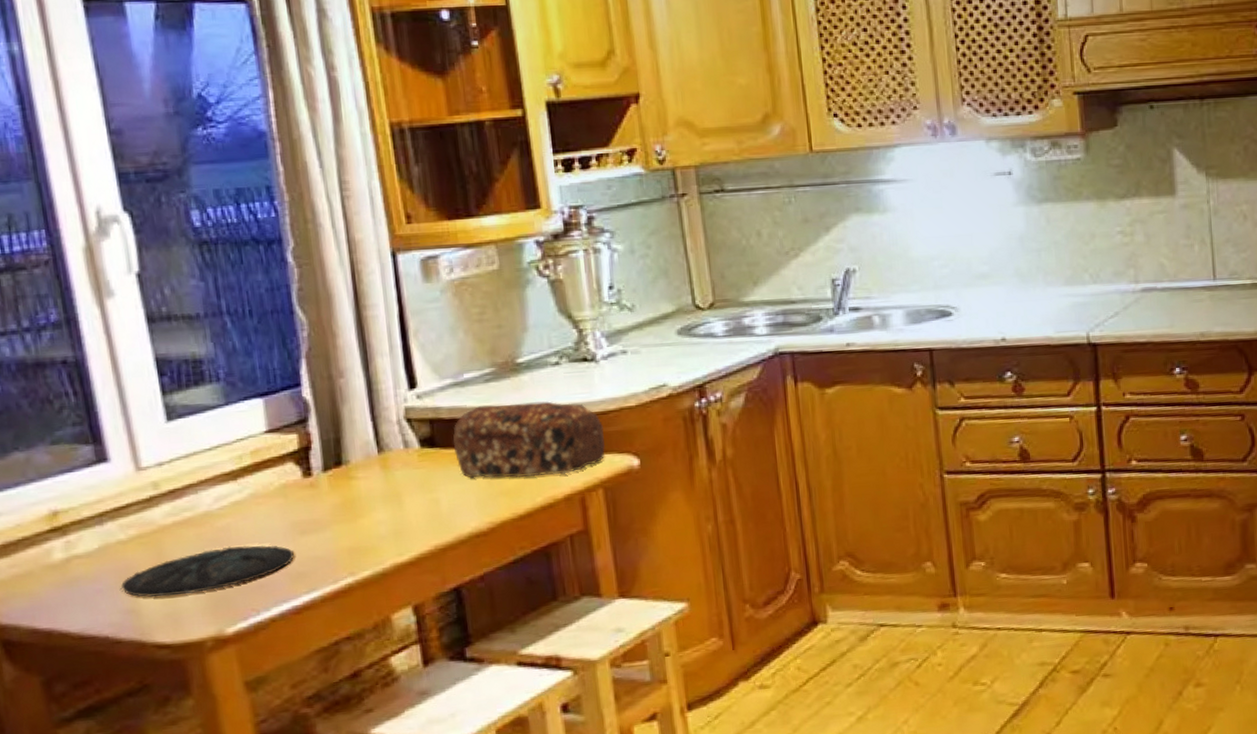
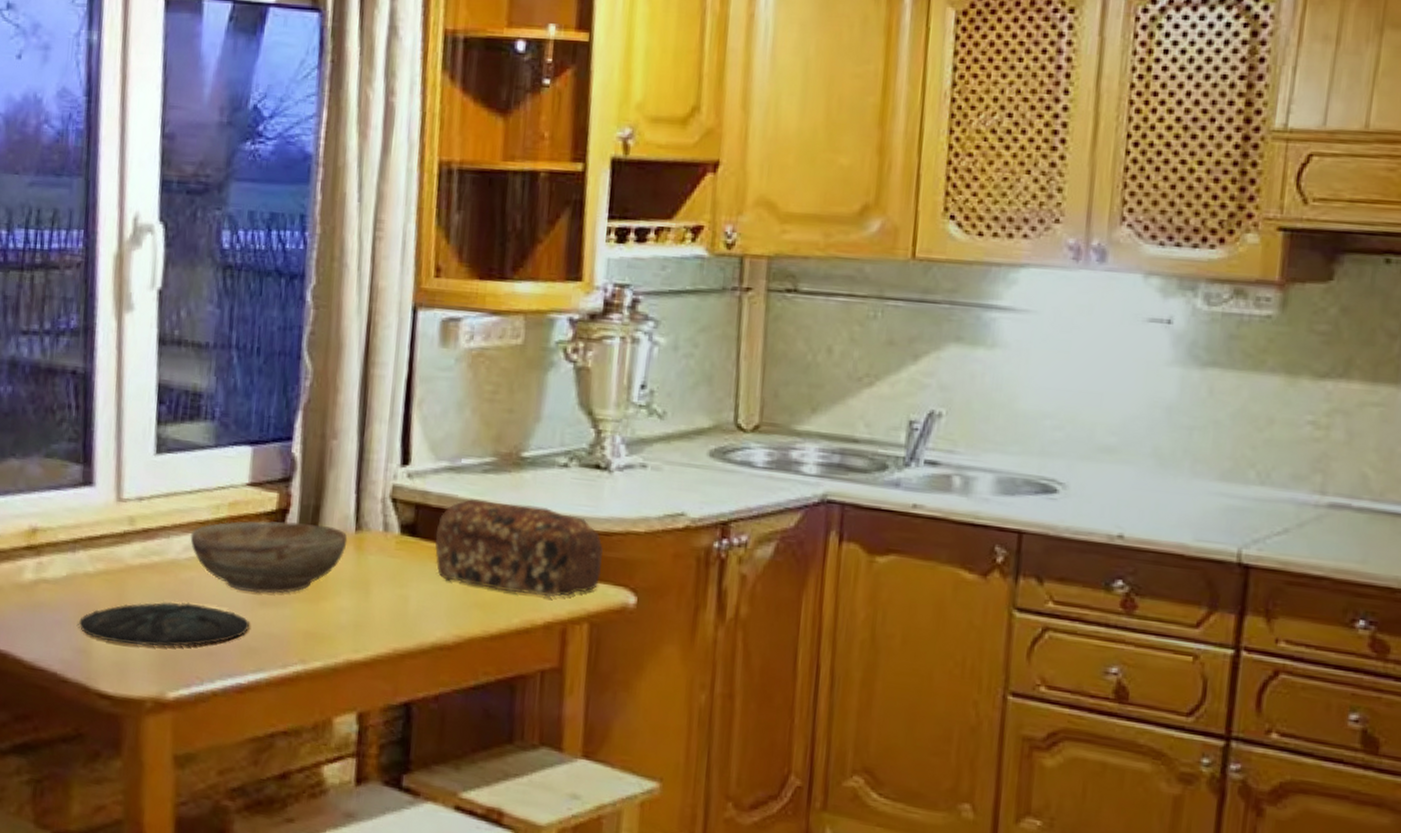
bowl: none [218,454,373,526] -> present [190,521,348,594]

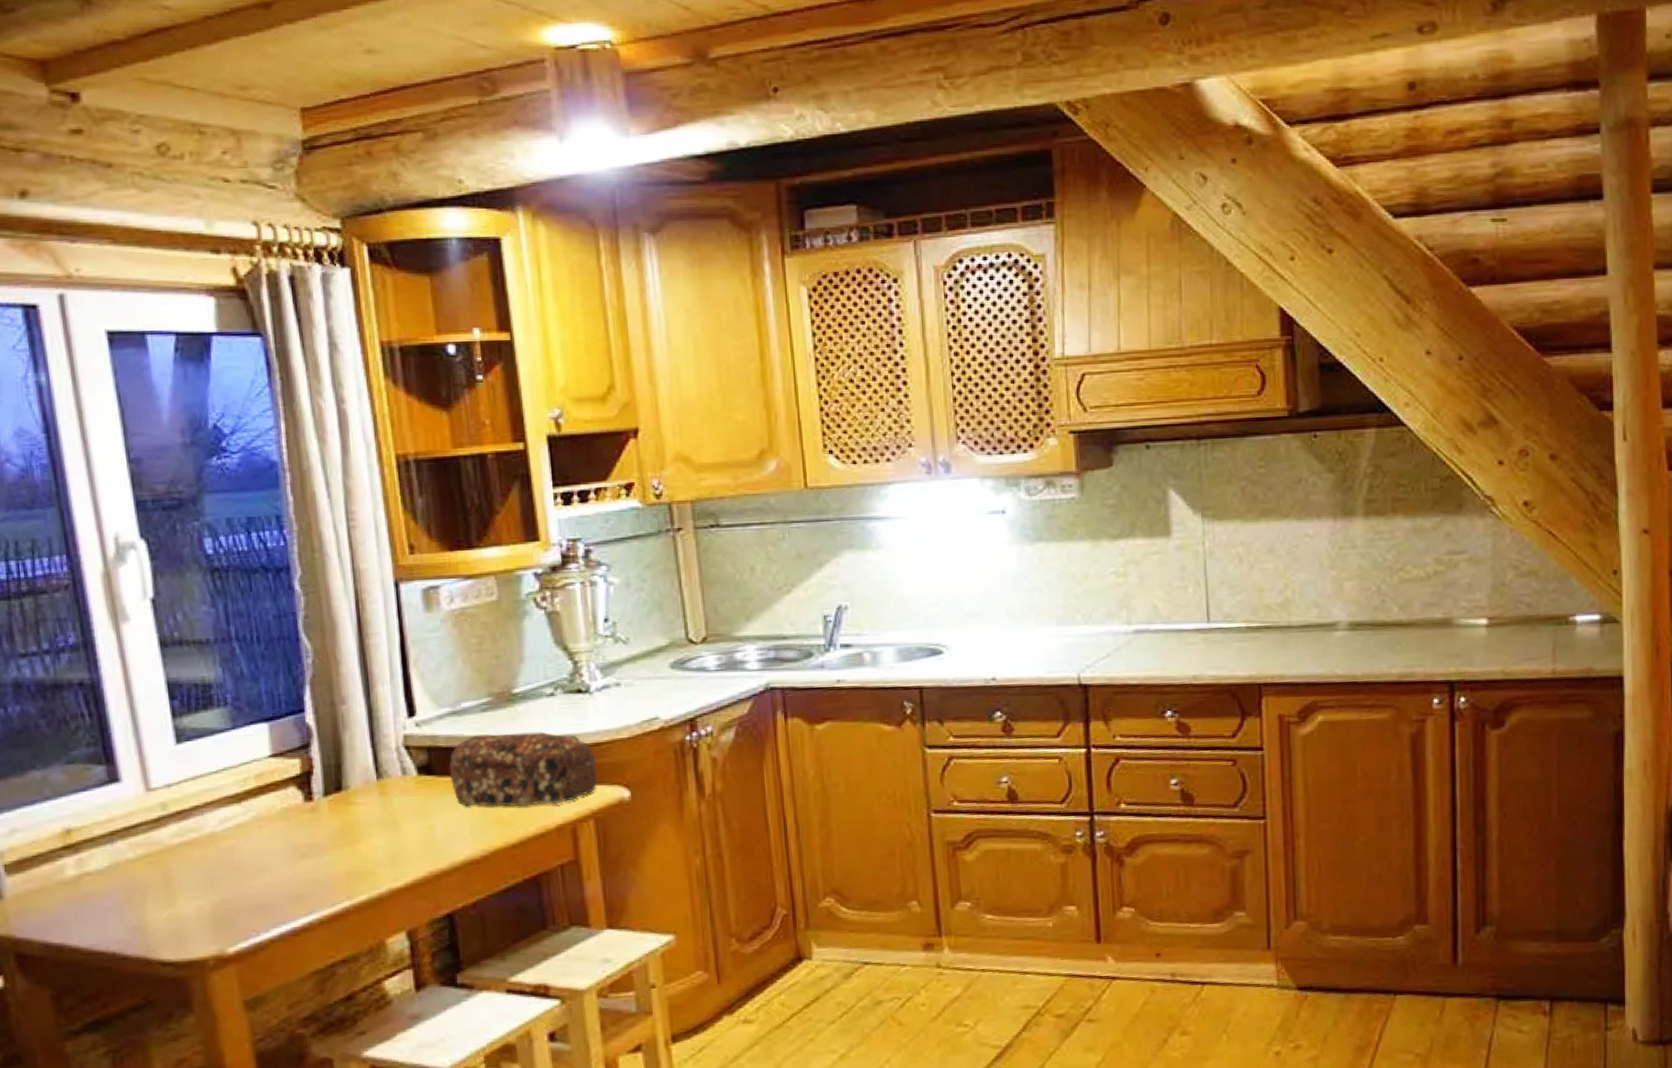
plate: present [79,601,249,647] -> none [129,867,294,916]
bowl: present [190,521,348,594] -> none [223,779,371,848]

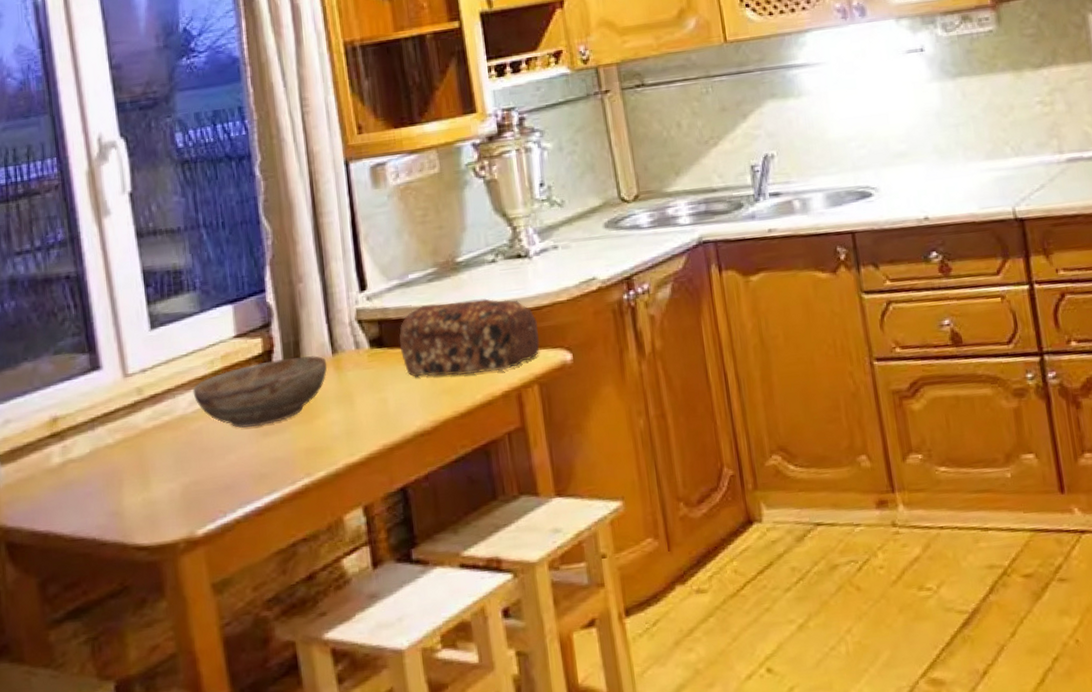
bowl: none [223,779,371,848] -> present [193,356,327,428]

